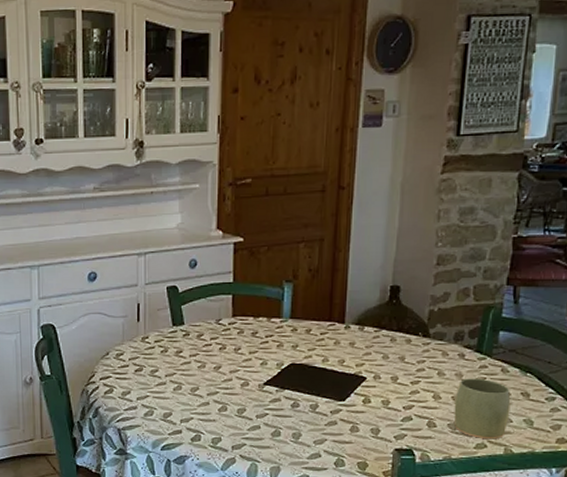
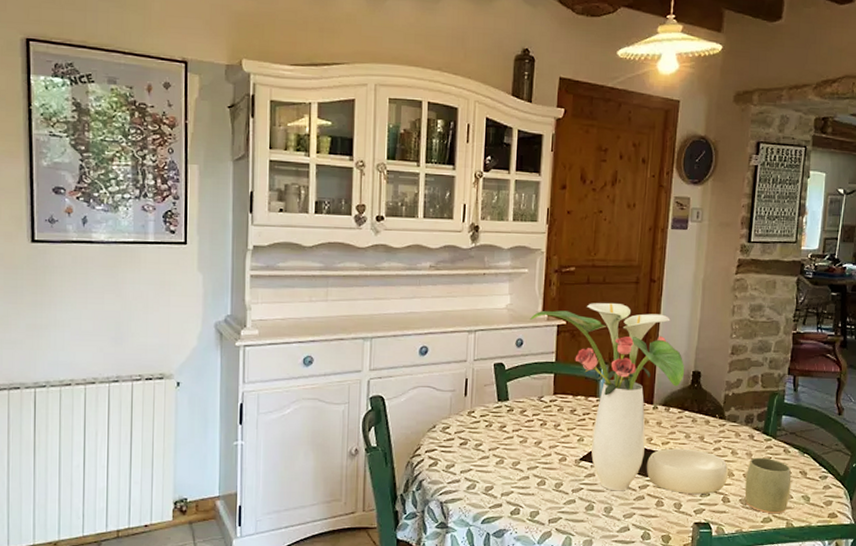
flower arrangement: none [204,214,381,417] -> present [530,302,685,491]
bowl: none [338,370,435,418] -> present [646,448,729,494]

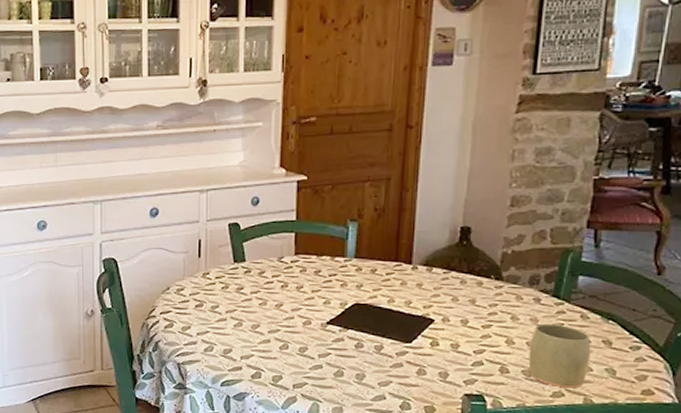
flower arrangement: present [530,302,685,491] -> none [266,153,451,358]
bowl: present [646,448,729,494] -> none [404,312,508,363]

